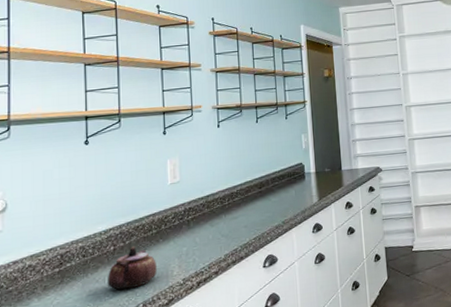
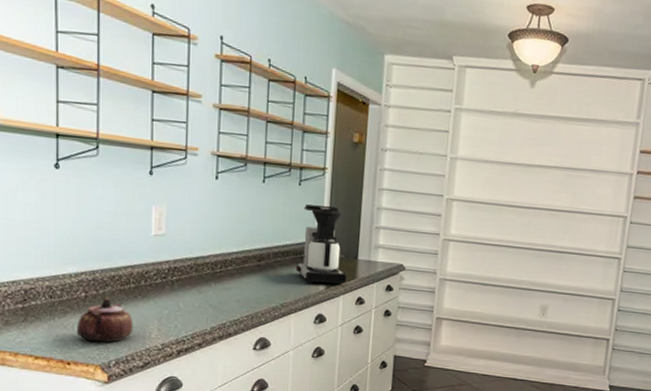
coffee maker: none [291,131,335,199] -> present [295,204,347,286]

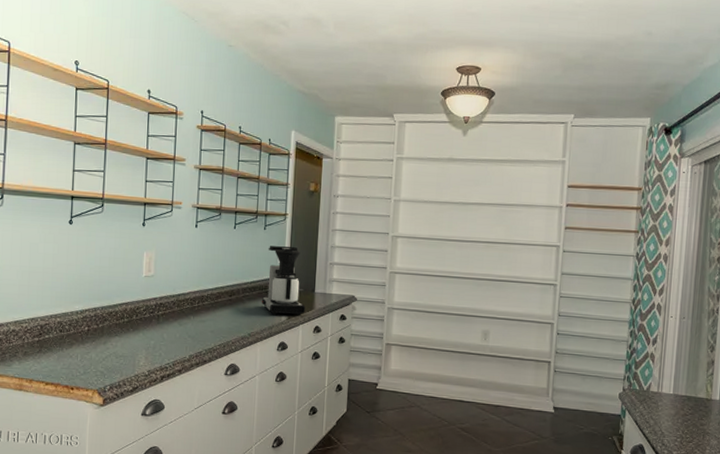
teapot: present [77,297,133,343] -> none [80,331,125,370]

